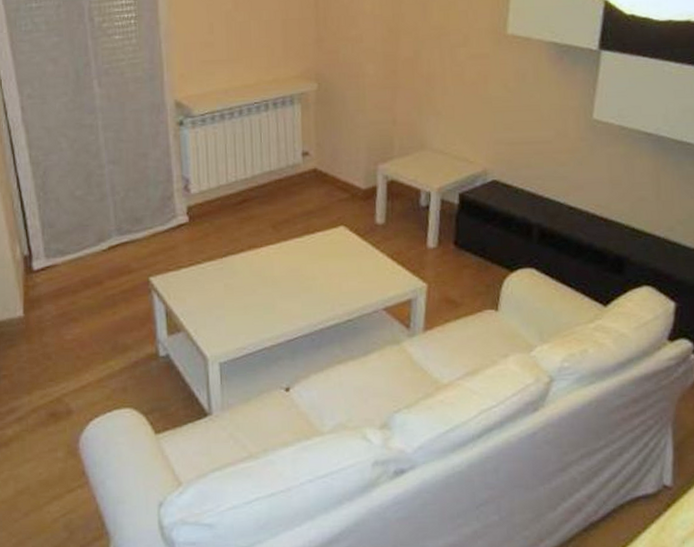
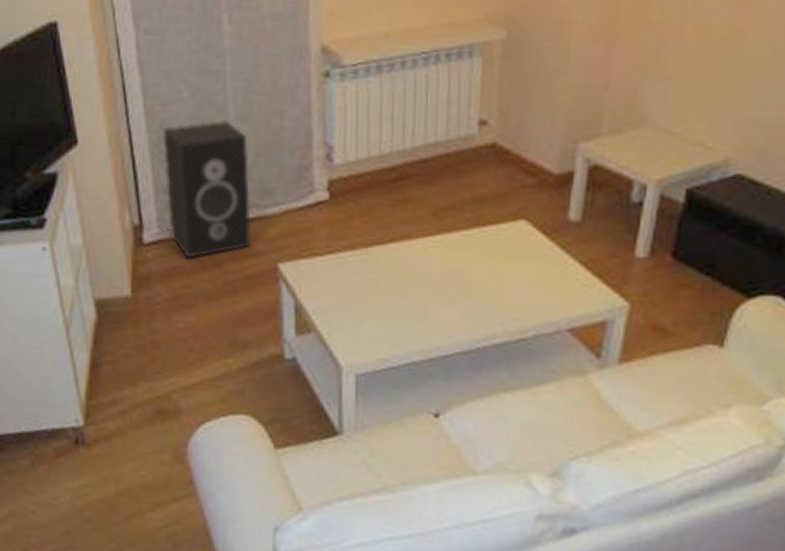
speaker: none [47,164,126,280] -> present [163,120,252,258]

